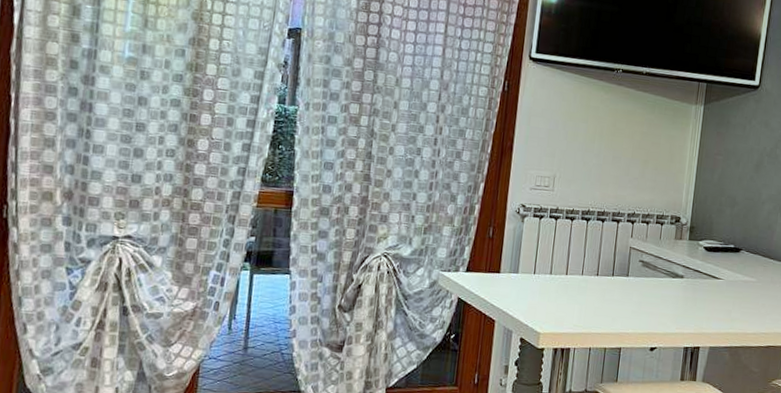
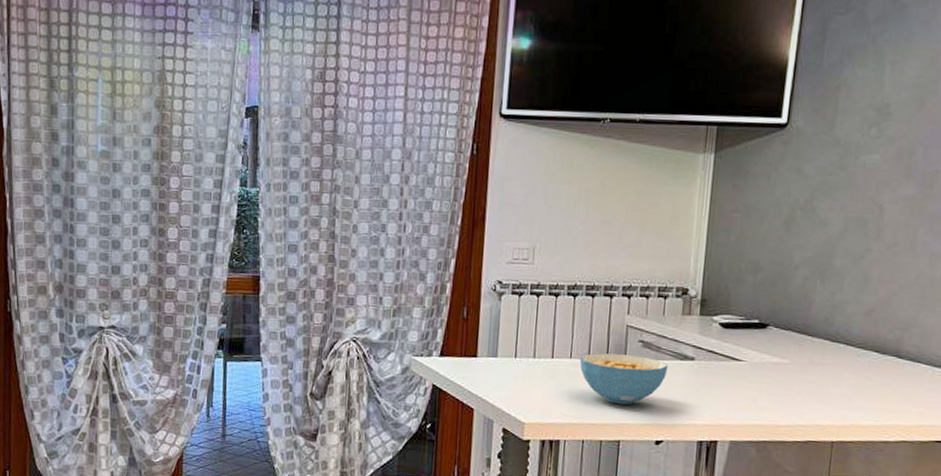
cereal bowl: none [589,271,663,317] -> present [579,353,668,405]

